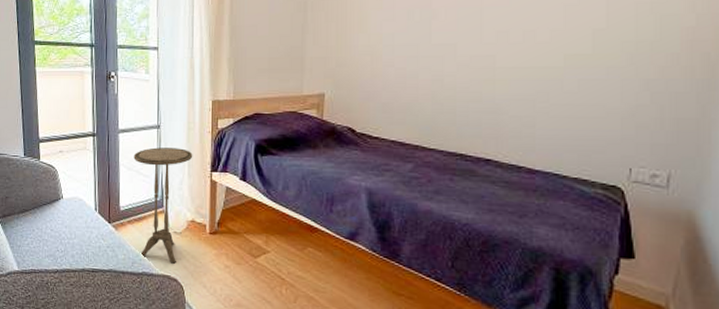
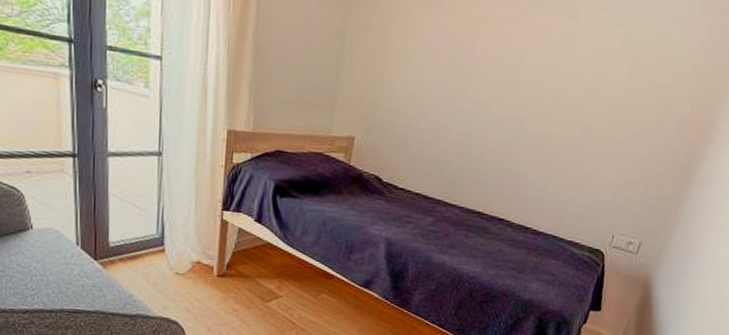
side table: present [133,147,193,264] -> none [127,177,202,306]

